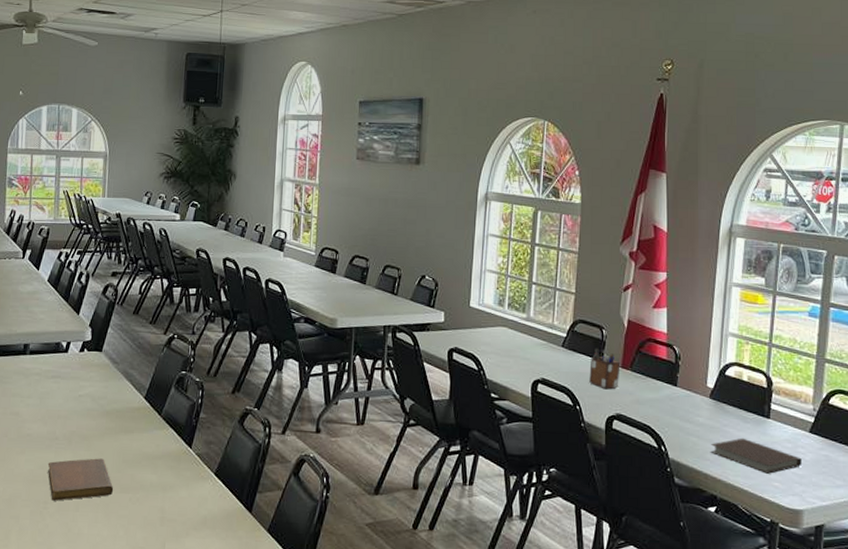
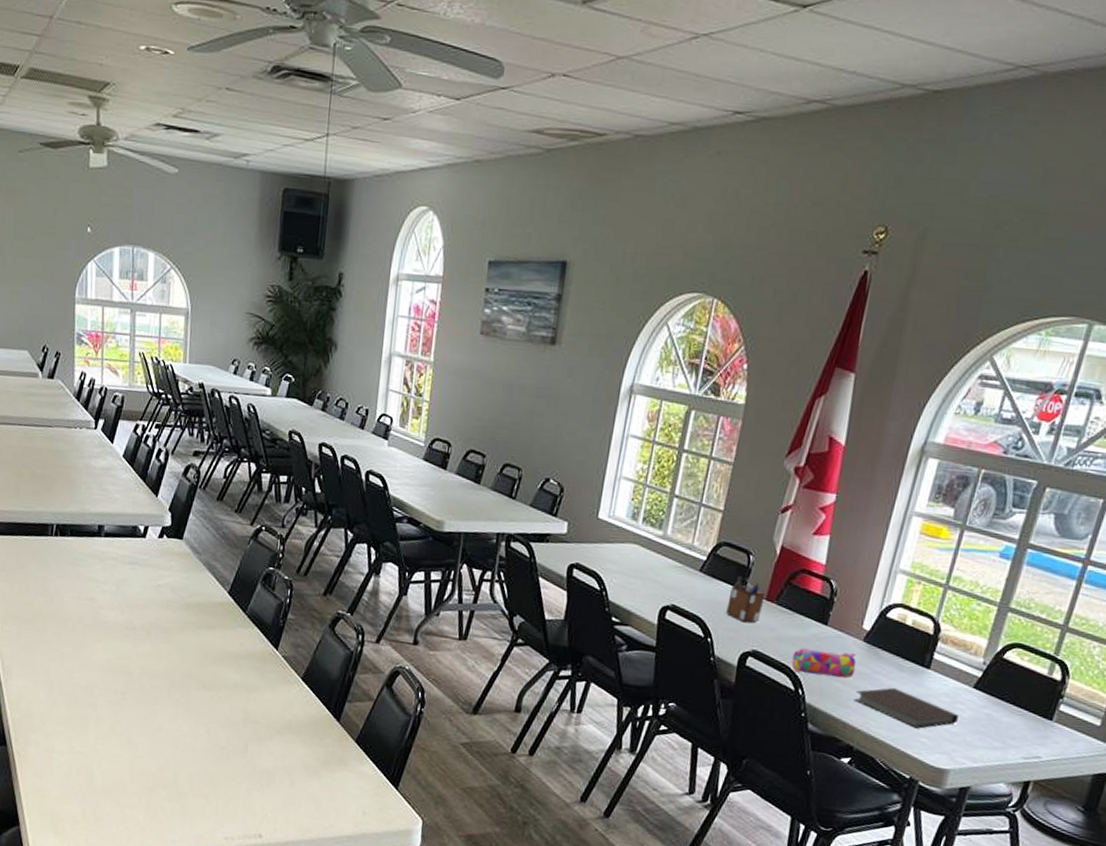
notebook: present [47,458,114,501] -> none [125,652,195,693]
pencil case: none [652,408,707,433] -> present [791,648,857,679]

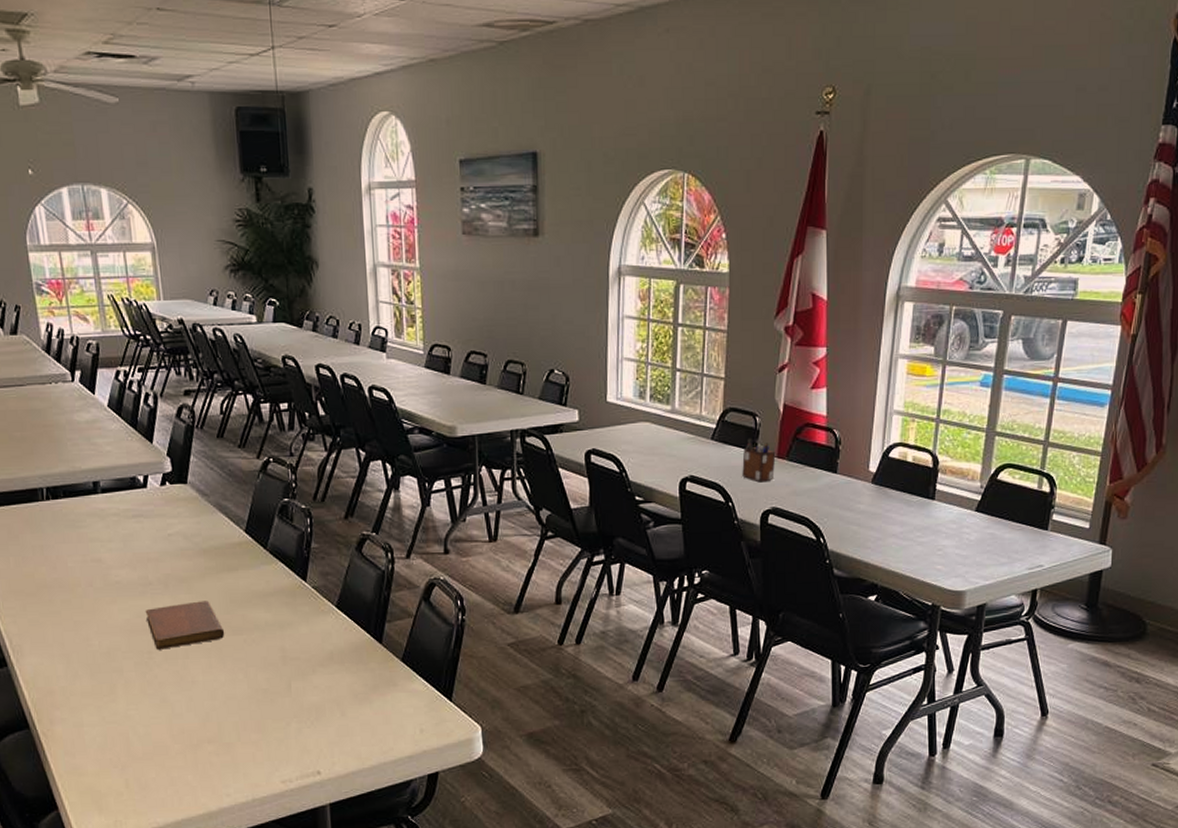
notebook: none [125,652,195,693] -> present [145,600,225,650]
pencil case: present [791,648,857,679] -> none [810,495,869,523]
notebook: present [853,687,959,729] -> none [871,522,966,557]

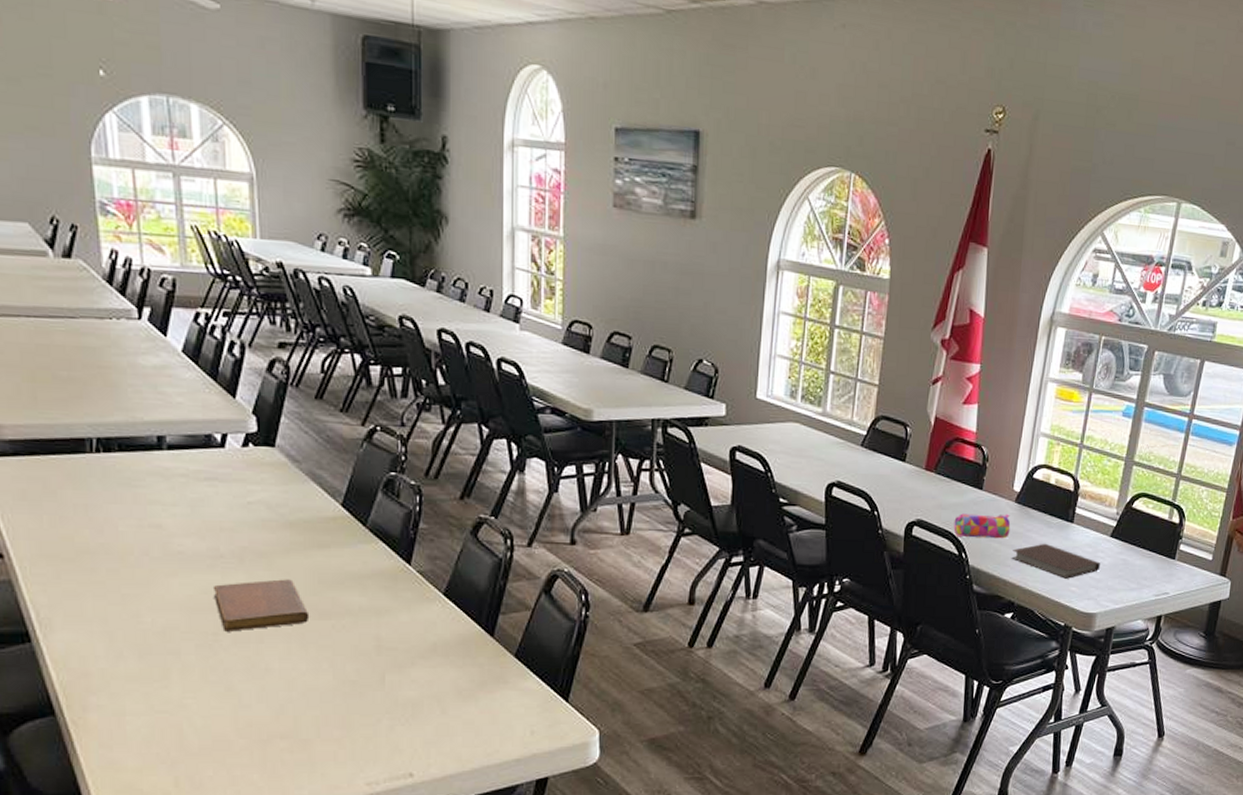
desk organizer: present [742,438,776,483] -> none [889,447,924,494]
pencil case: none [810,495,869,523] -> present [953,513,1011,539]
notebook: none [871,522,966,557] -> present [1011,543,1100,579]

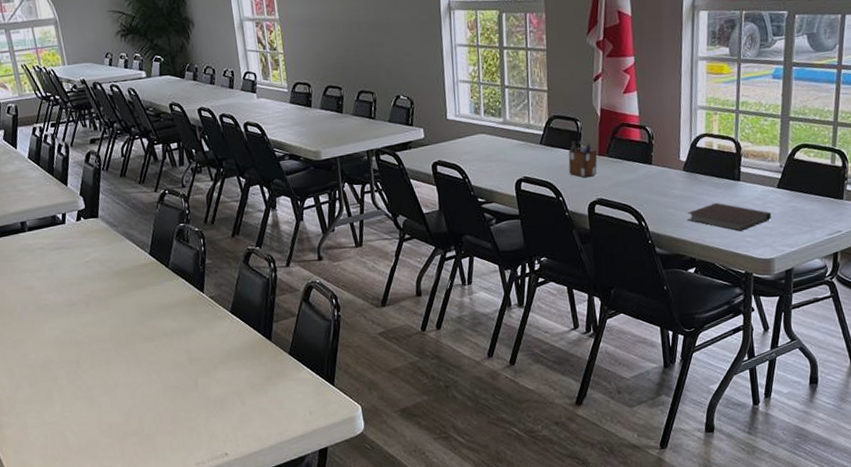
notebook: present [212,579,310,632] -> none [71,315,139,360]
desk organizer: none [889,447,924,494] -> present [568,140,598,178]
pencil case: present [953,513,1011,539] -> none [630,182,683,209]

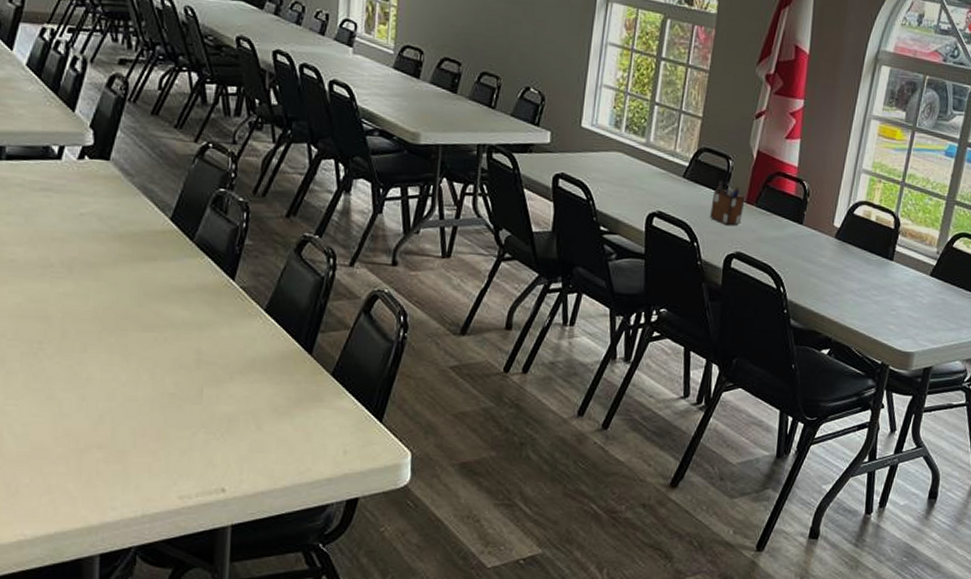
notebook: present [687,202,771,231] -> none [829,280,919,317]

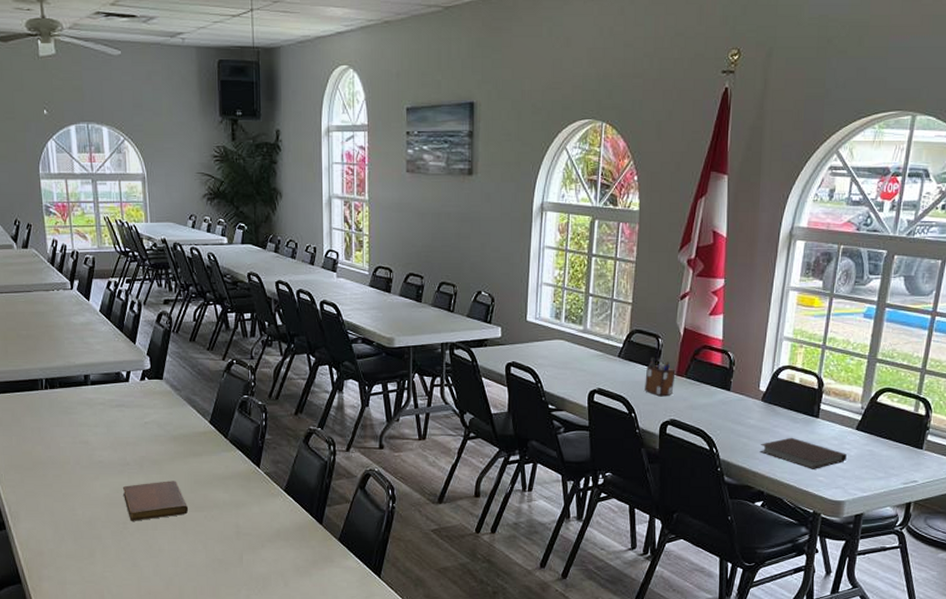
notebook: none [41,290,133,341] -> present [122,481,189,521]
notebook: none [829,280,919,317] -> present [759,437,847,469]

